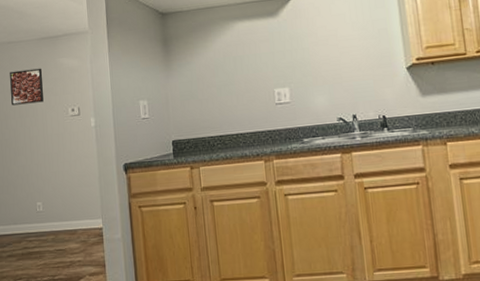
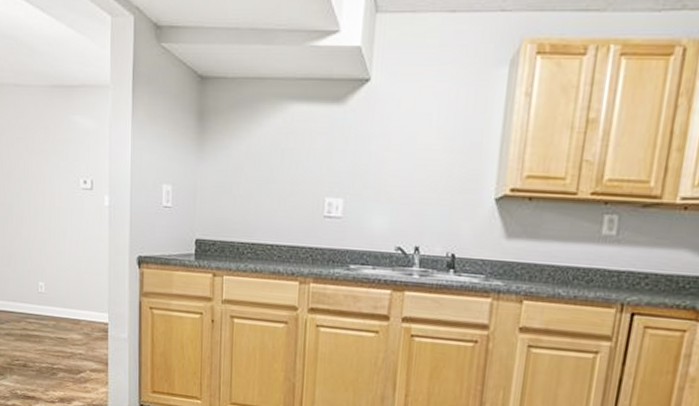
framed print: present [10,68,44,106] -> none [15,122,52,167]

